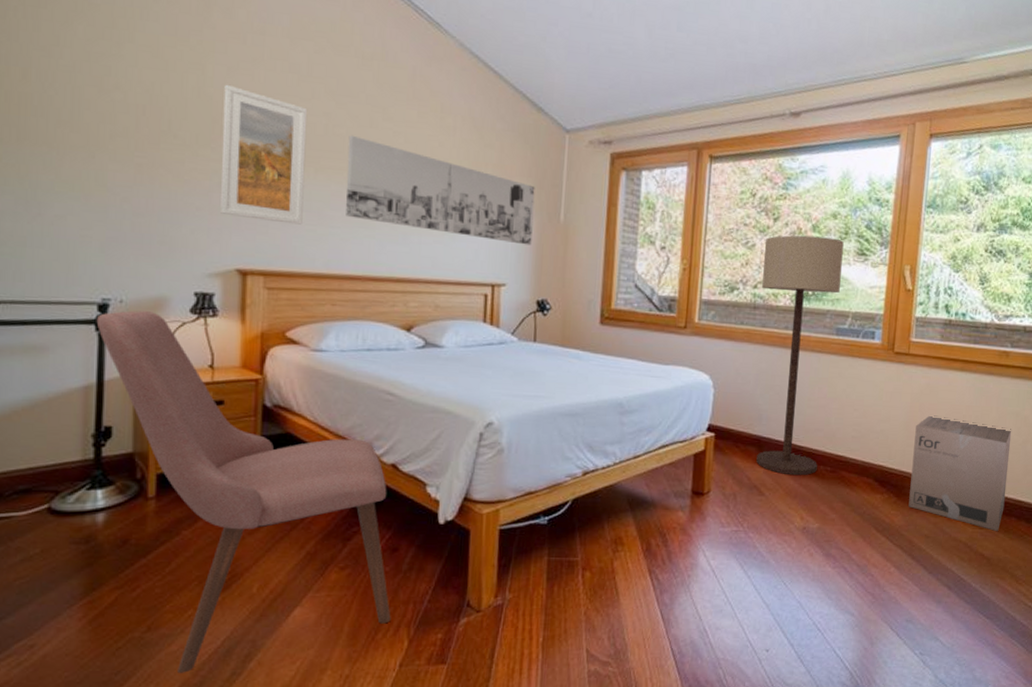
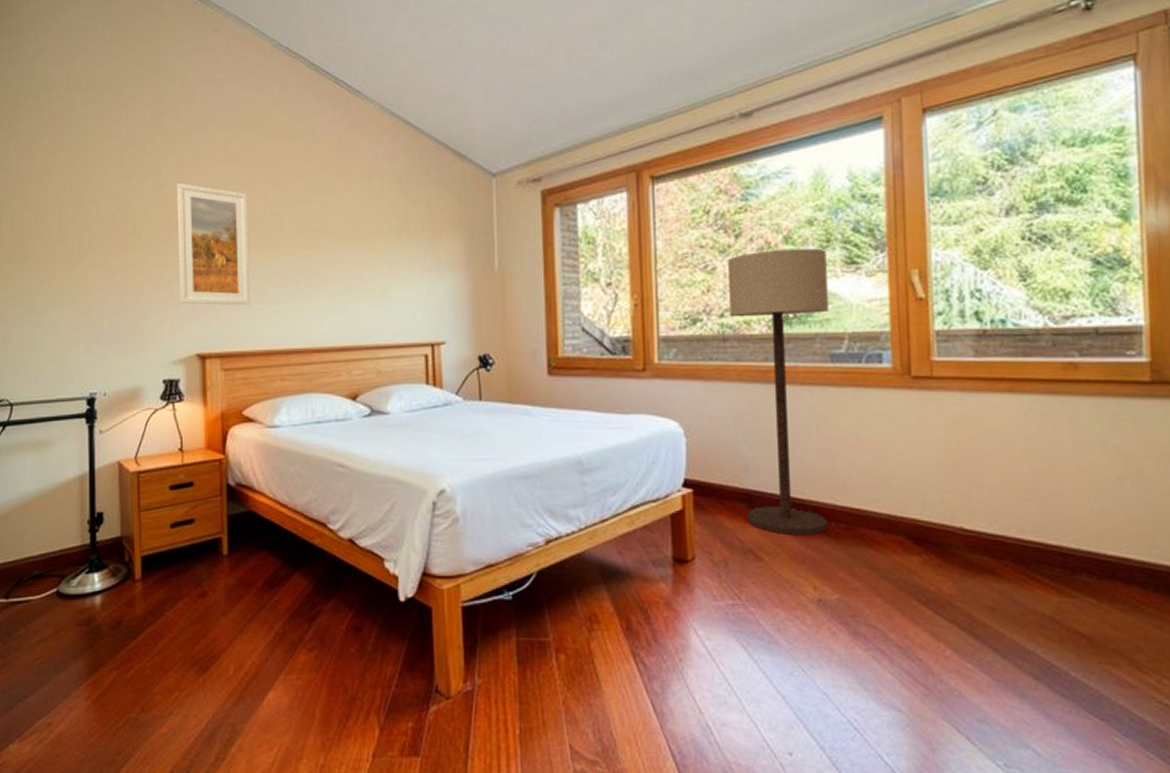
chair: present [96,310,391,673] -> none [86,402,360,756]
wall art: present [345,135,535,246] -> none [285,212,468,299]
cardboard box: present [908,415,1012,532] -> none [955,452,1104,602]

